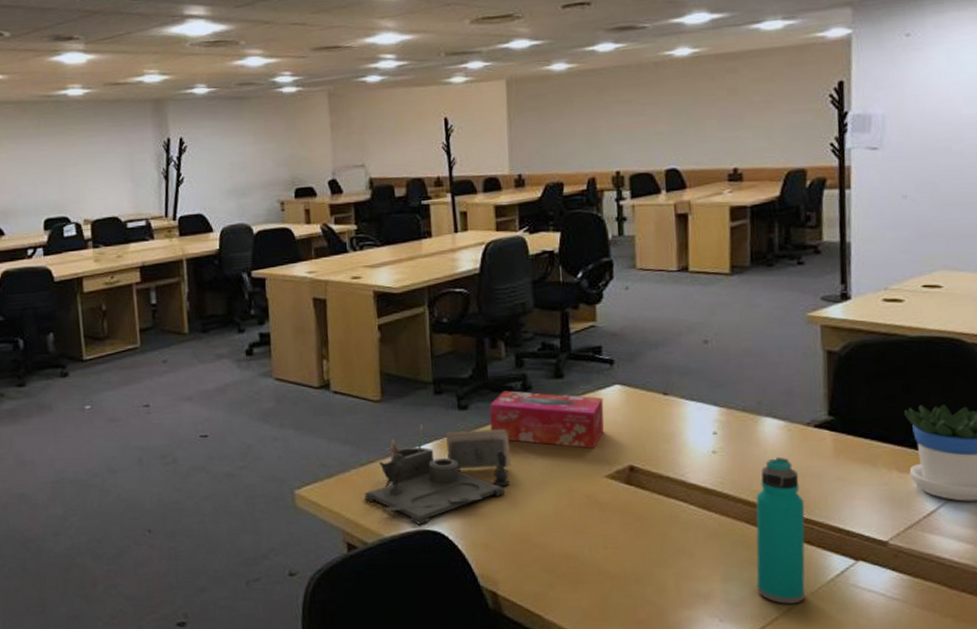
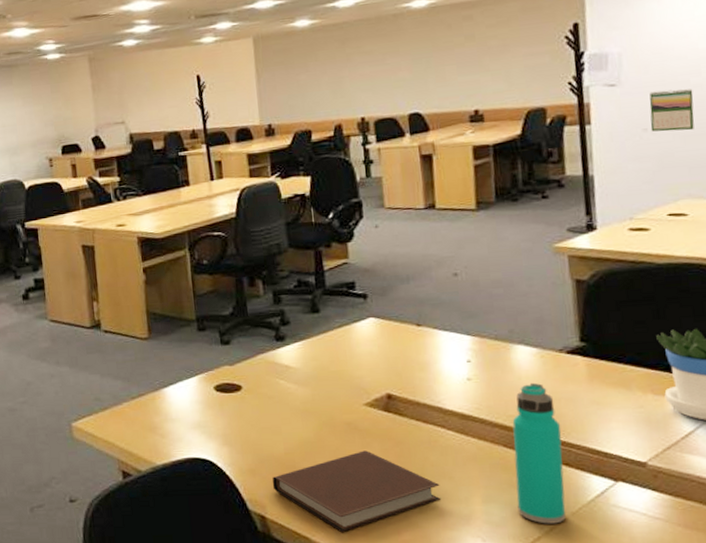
desk organizer: present [364,423,511,525] -> none [136,358,273,453]
tissue box: present [490,391,604,448] -> none [250,326,361,378]
notebook: none [506,525,679,610] -> present [272,450,440,532]
calendar: none [910,156,955,200] -> present [649,89,695,132]

